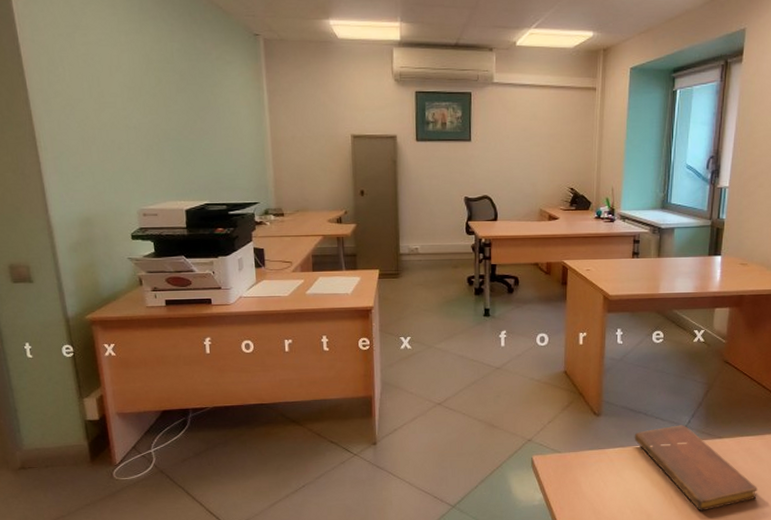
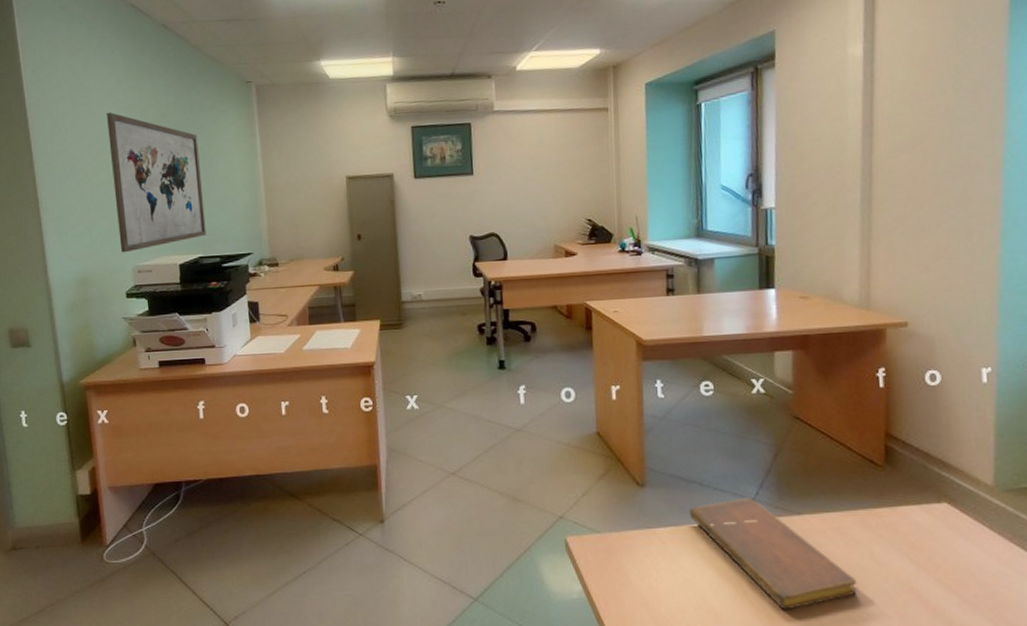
wall art: none [107,53,213,196] -> present [107,112,207,253]

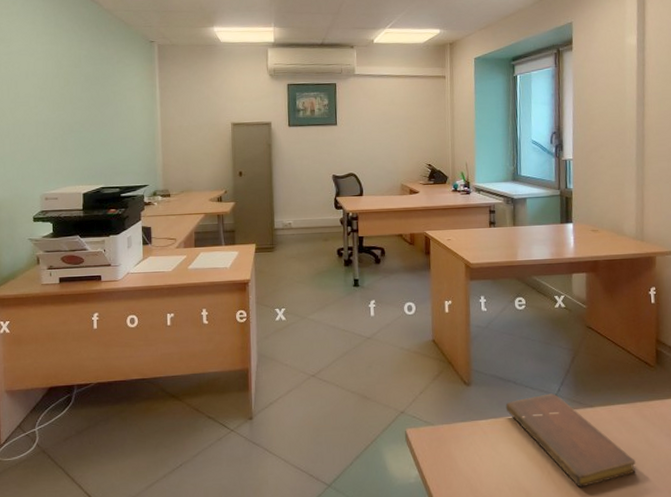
wall art: present [107,112,207,253] -> none [26,61,109,183]

